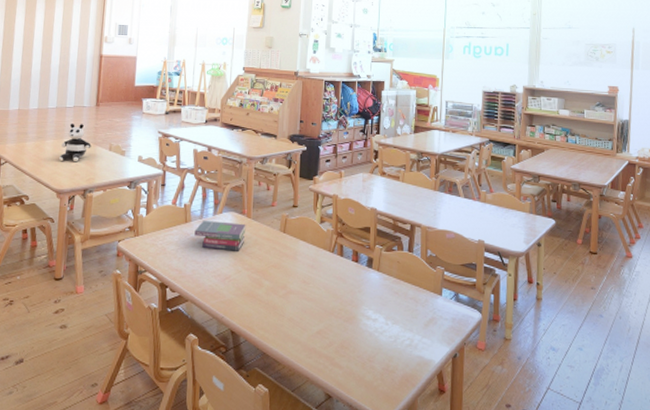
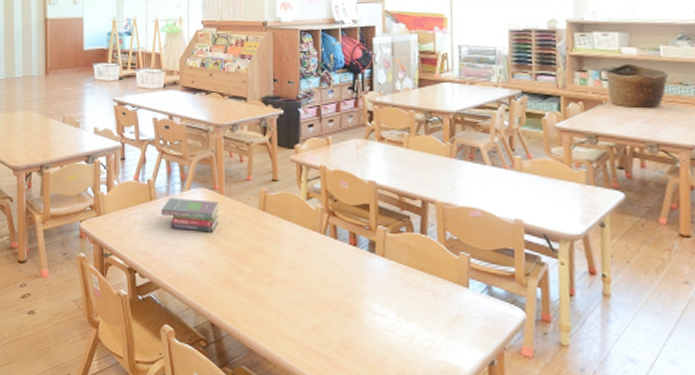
stuffed animal: present [59,124,91,162] -> none [13,95,44,137]
basket: none [547,121,589,156] -> present [605,63,669,108]

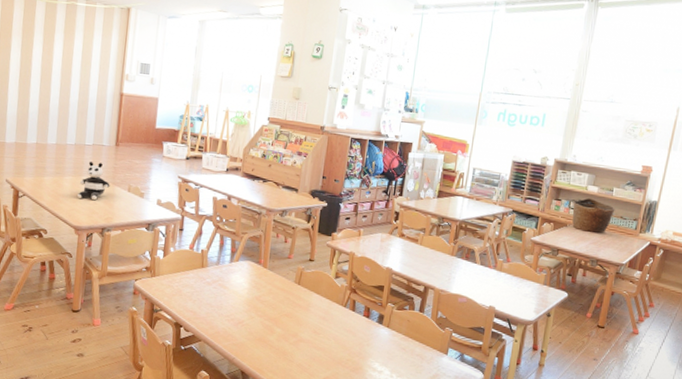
stuffed animal: none [13,95,44,137] -> present [77,162,110,201]
books: present [161,197,219,233] -> none [210,266,262,299]

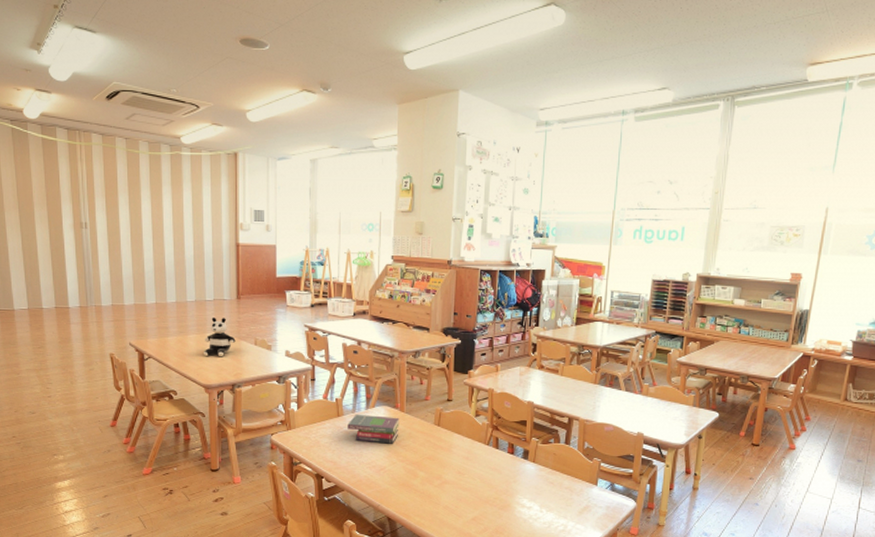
books: none [210,266,262,299] -> present [347,414,400,444]
basket: present [572,198,615,233] -> none [719,312,764,348]

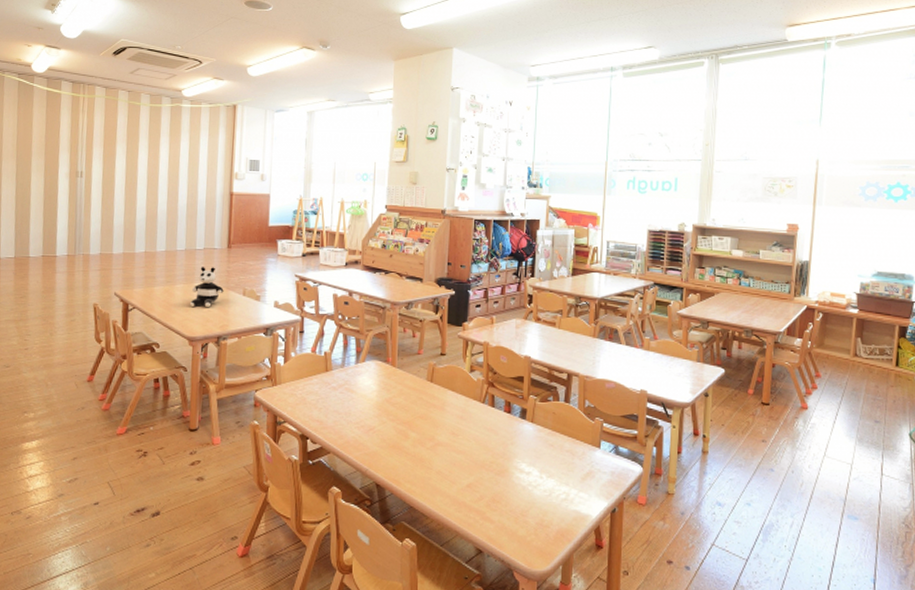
books: present [347,414,400,444] -> none [336,368,391,402]

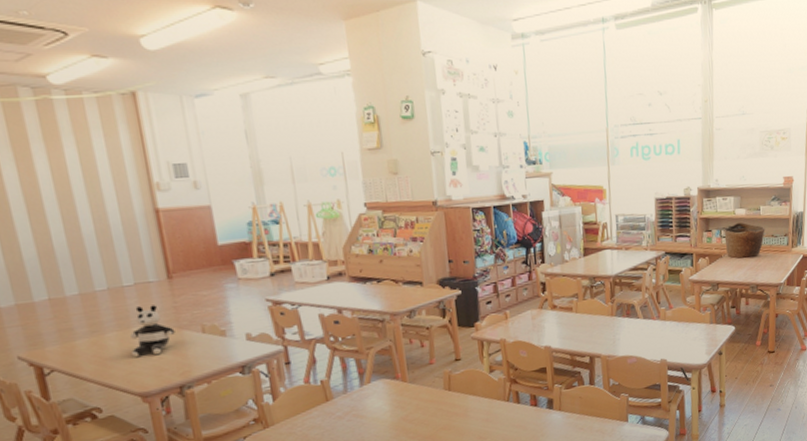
basket: none [718,263,764,300] -> present [724,222,765,259]

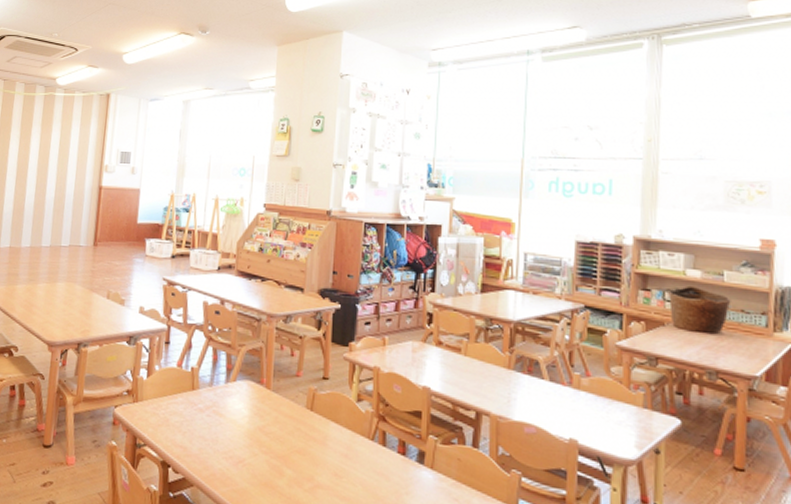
stuffed animal: present [130,305,176,358] -> none [52,265,87,311]

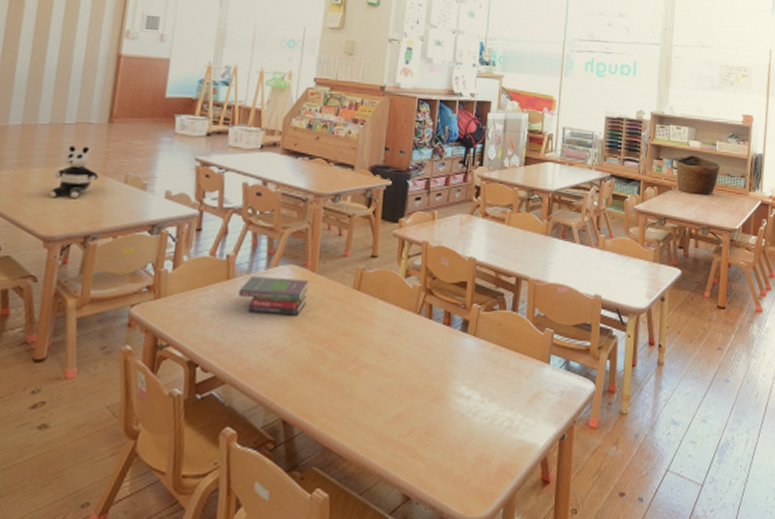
stuffed animal: none [52,265,87,311] -> present [50,146,99,199]
books: none [202,388,265,430] -> present [238,275,309,316]

